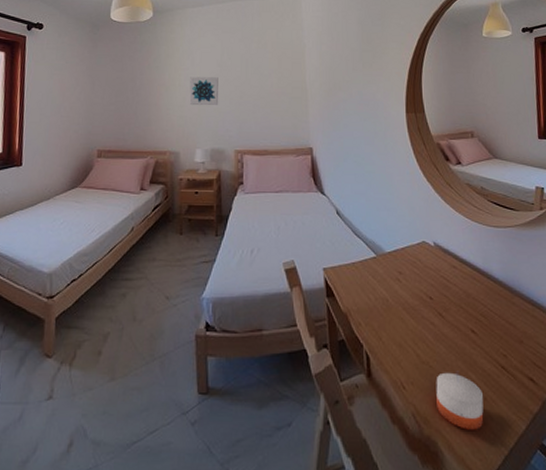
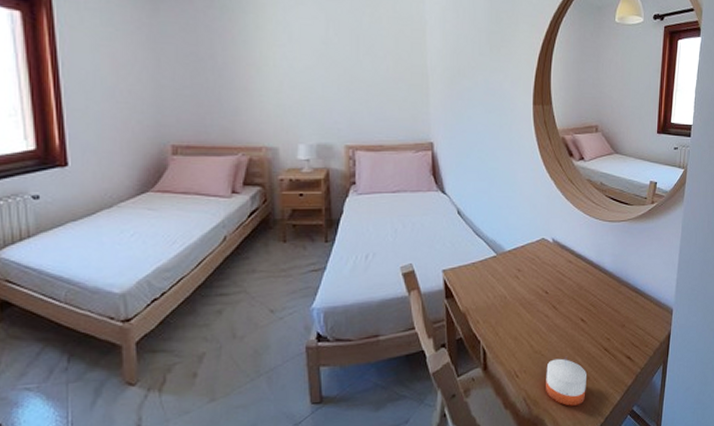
wall art: present [189,77,219,106] -> none [288,55,325,92]

